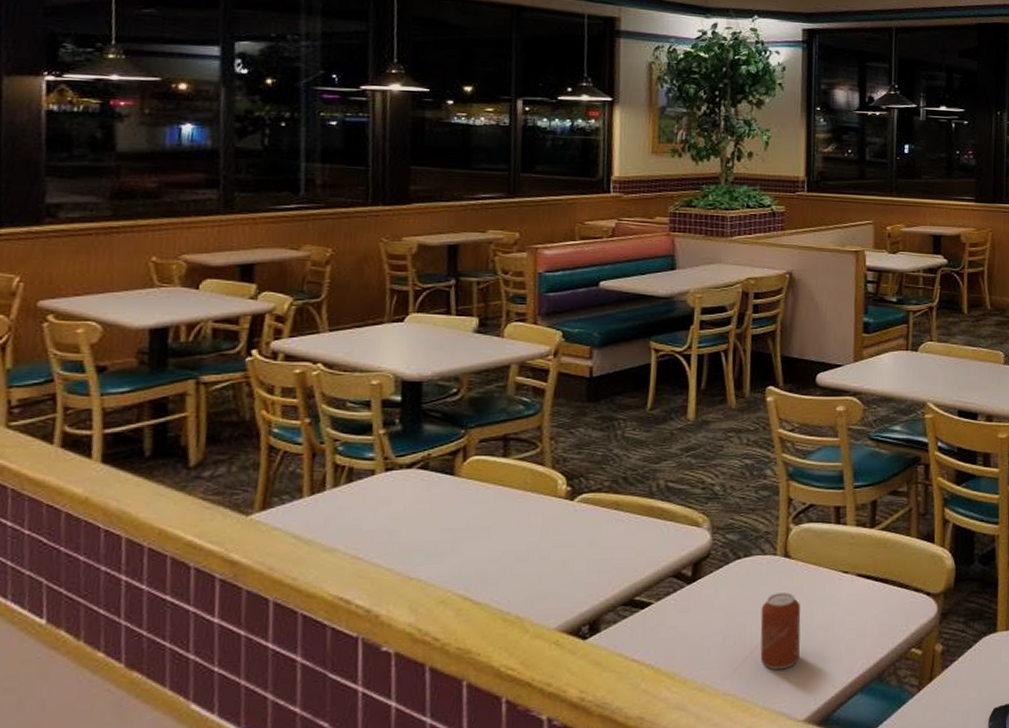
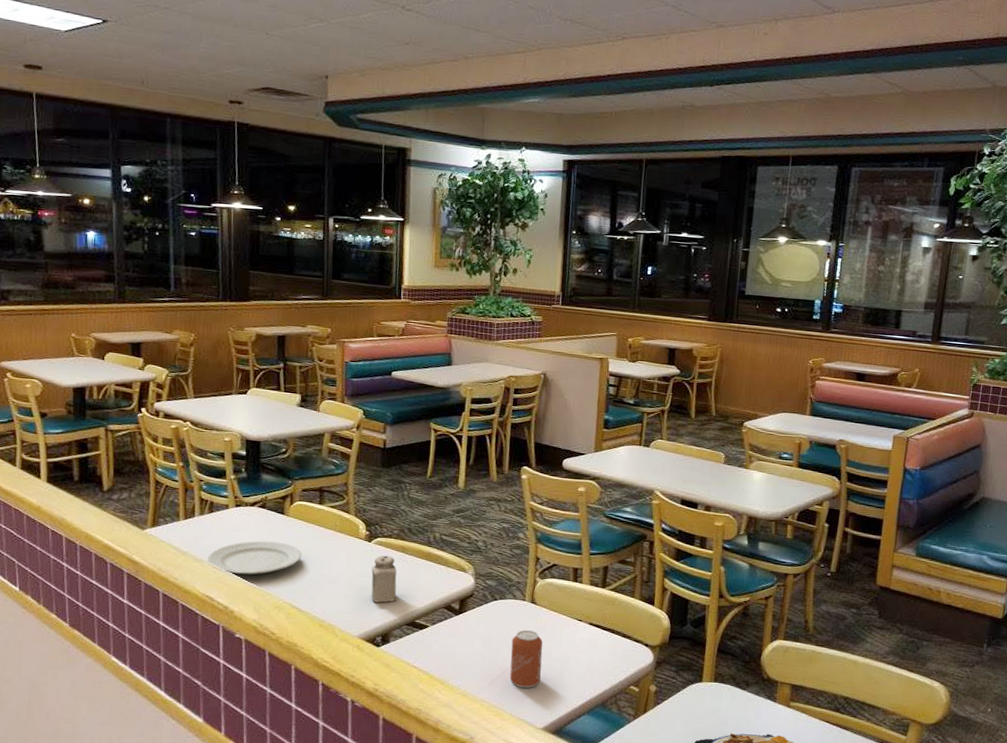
plate: none [342,513,479,563] -> present [207,541,302,575]
salt shaker: none [574,516,609,580] -> present [371,555,397,603]

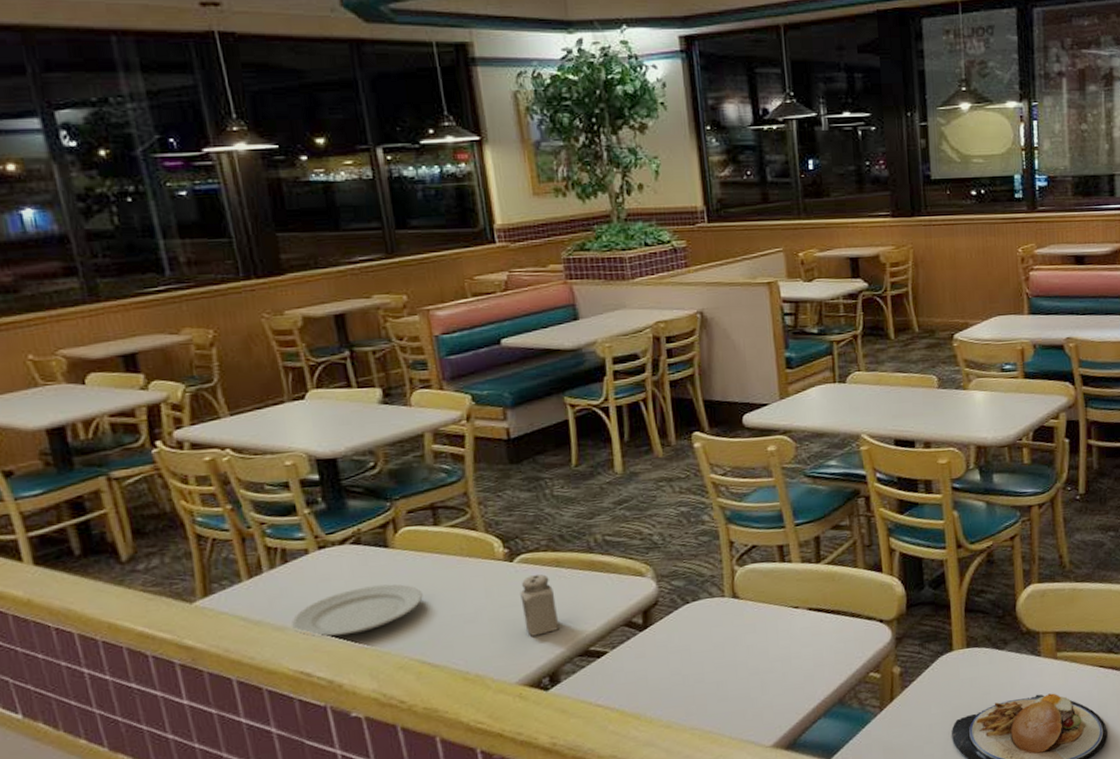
can: present [509,630,543,689] -> none [716,631,761,703]

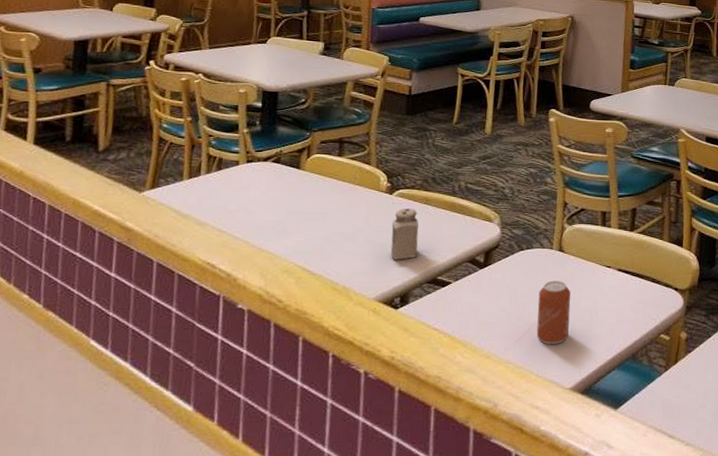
plate: present [292,584,423,637] -> none [211,198,317,237]
can: none [716,631,761,703] -> present [536,281,571,345]

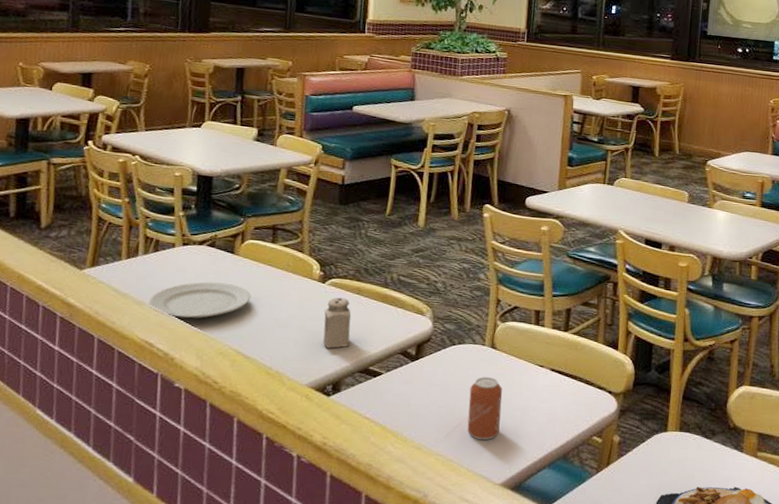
plate: none [211,198,317,237] -> present [149,282,251,319]

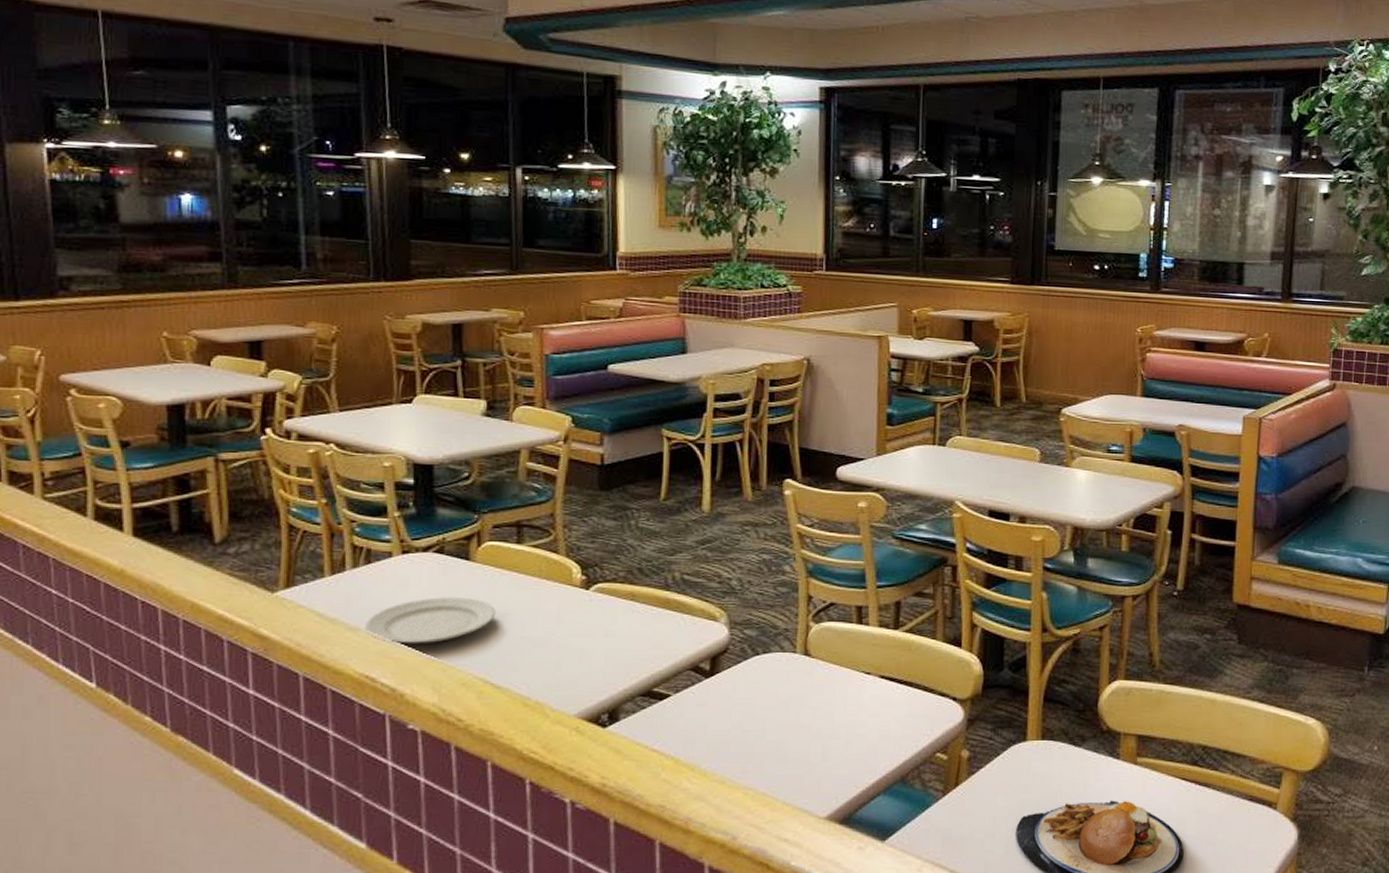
salt shaker: present [323,297,352,348] -> none [591,606,626,669]
can: present [467,377,503,441] -> none [780,691,822,767]

